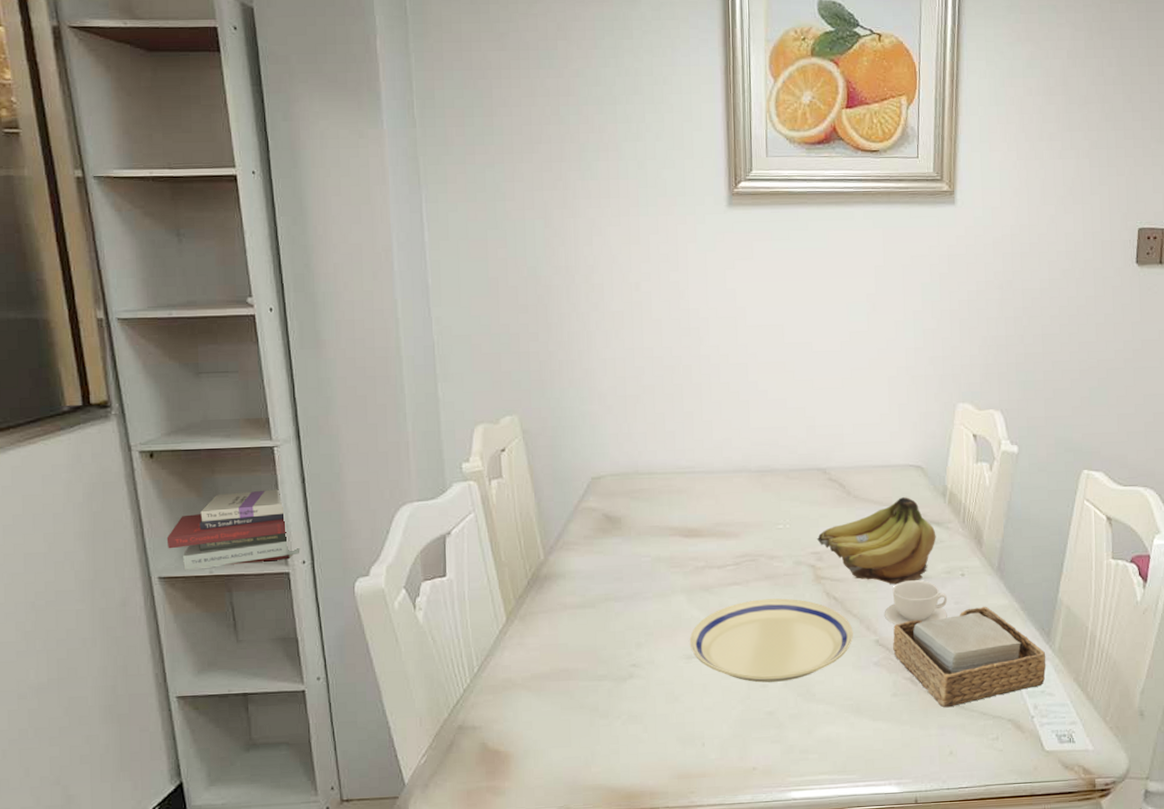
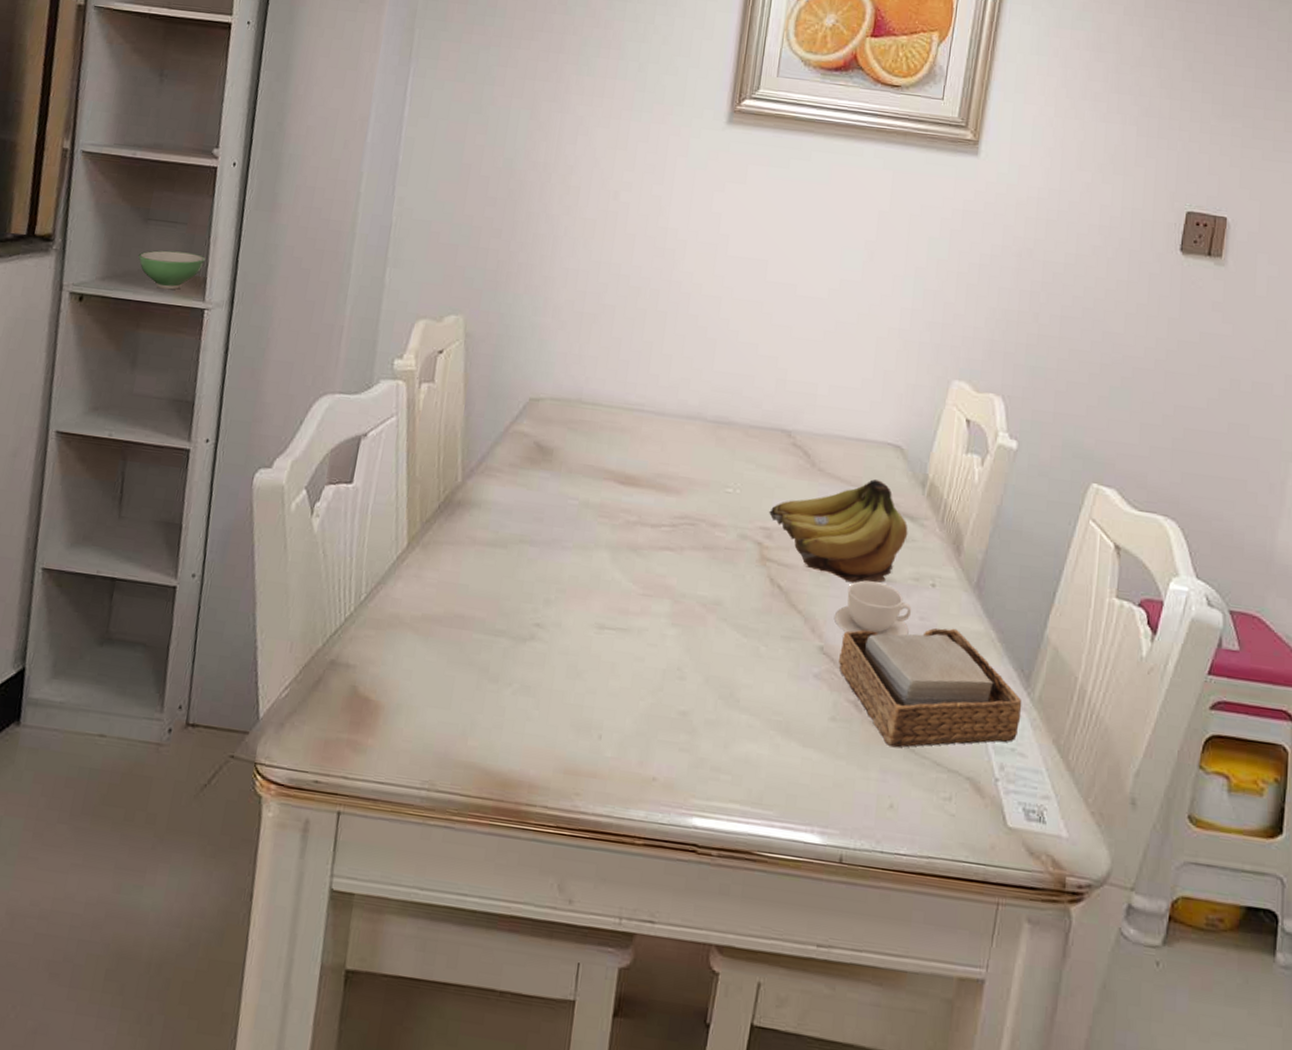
books: present [166,489,302,570] -> none [73,351,209,435]
bowl: none [197,398,264,435] -> present [138,250,206,290]
plate: present [689,598,853,683] -> none [604,571,795,678]

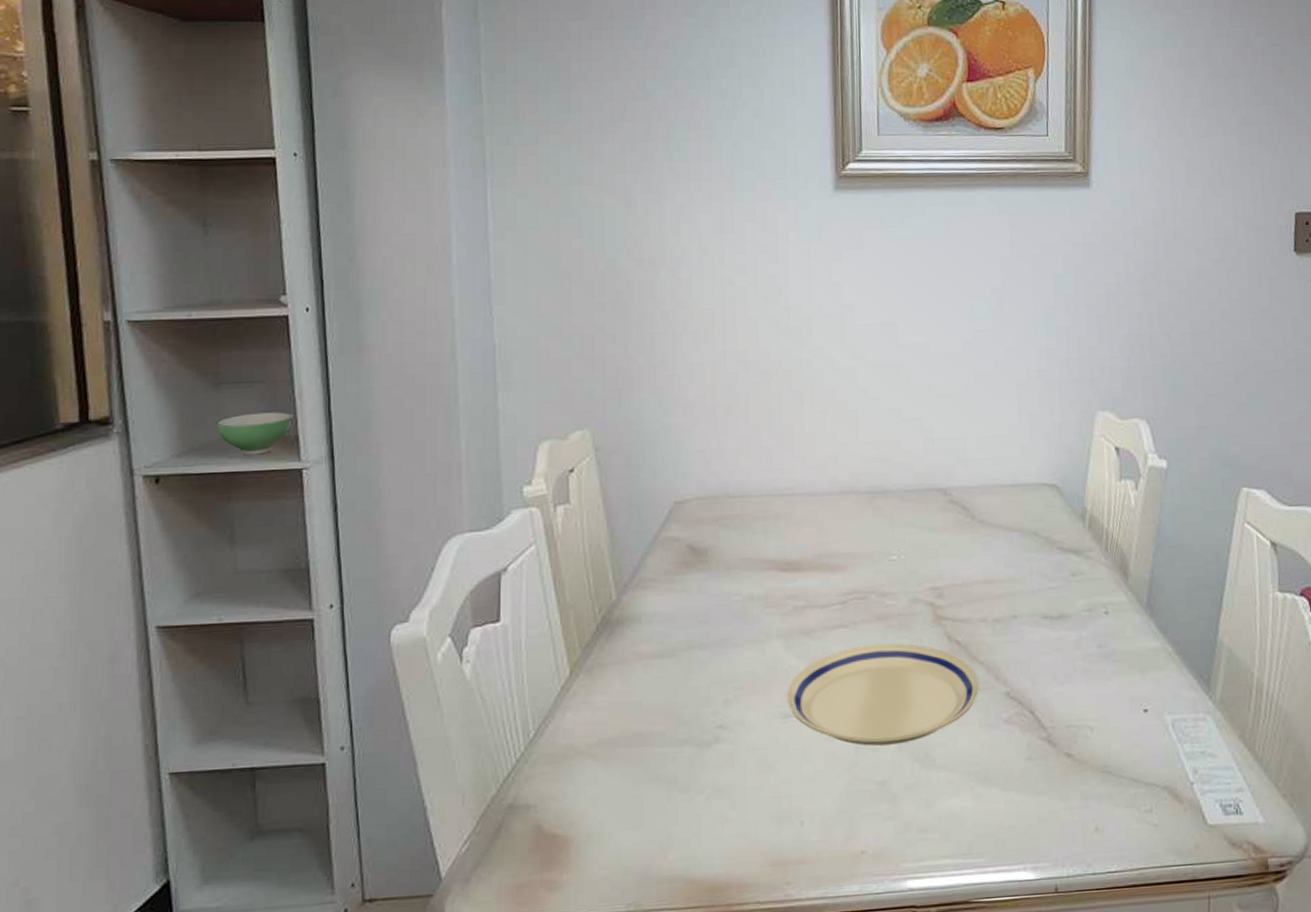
plate: none [604,571,795,678] -> present [786,643,980,746]
fruit: present [768,479,908,584] -> none [935,521,1075,626]
teacup: present [835,580,912,637] -> none [1016,619,1090,674]
napkin holder: present [839,628,1022,748] -> none [1026,649,1207,774]

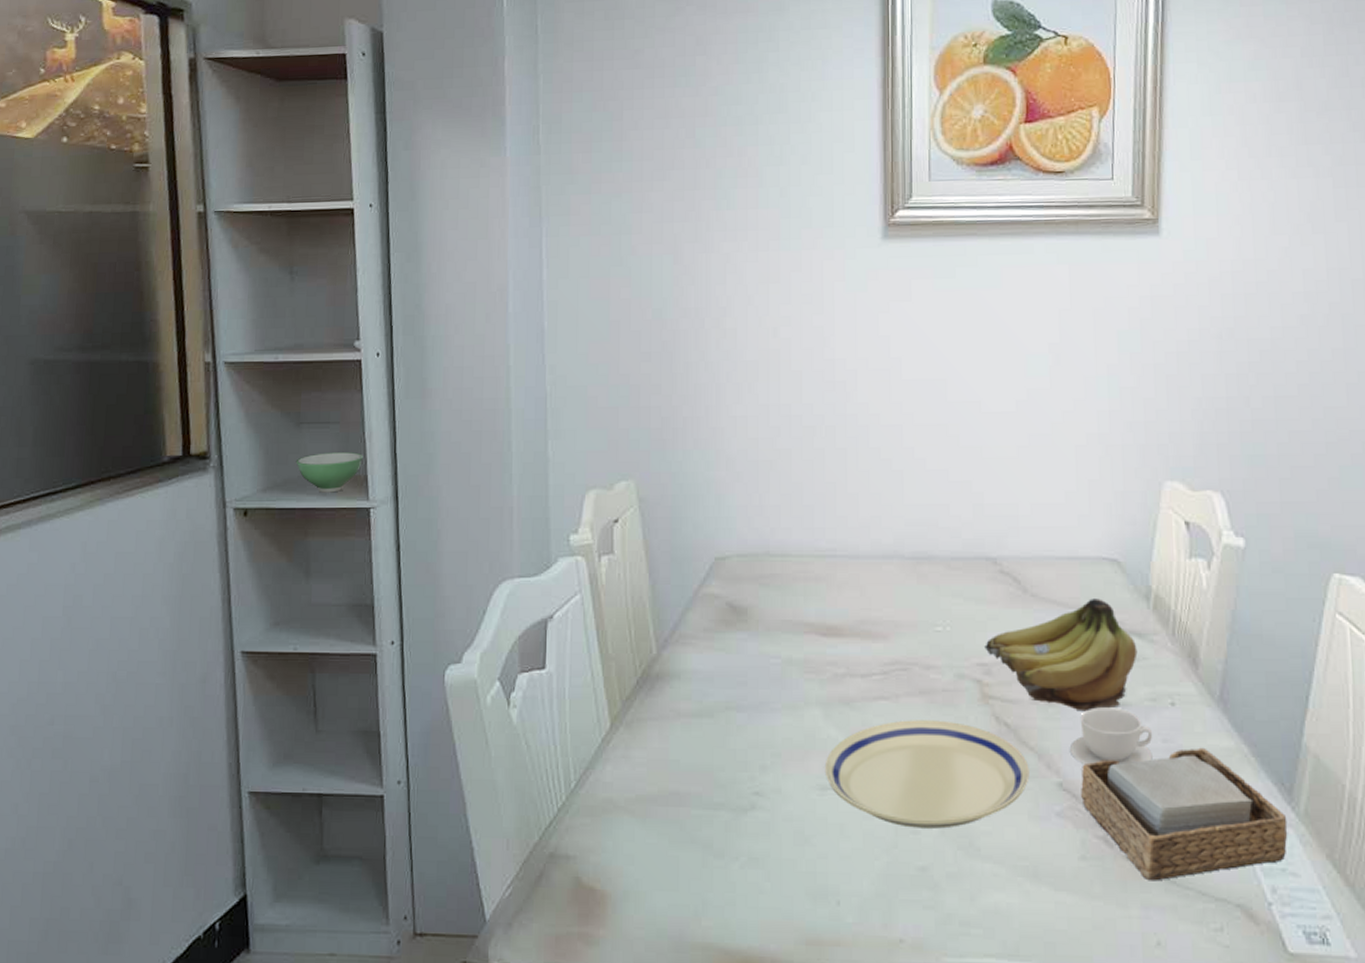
fruit: none [935,521,1075,626] -> present [983,599,1138,712]
teacup: none [1016,619,1090,674] -> present [1070,707,1153,765]
napkin holder: none [1026,649,1207,774] -> present [1081,747,1288,881]

